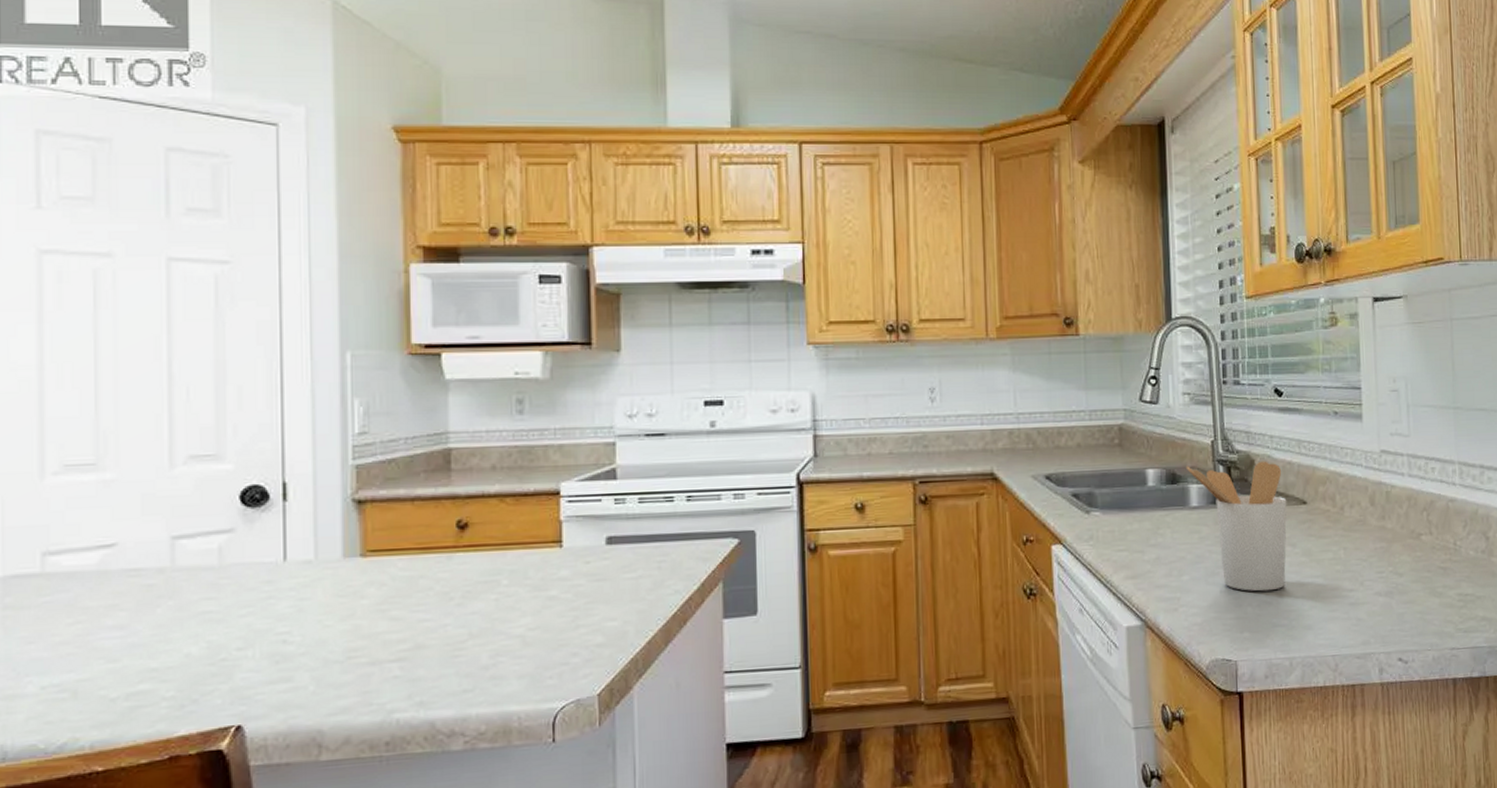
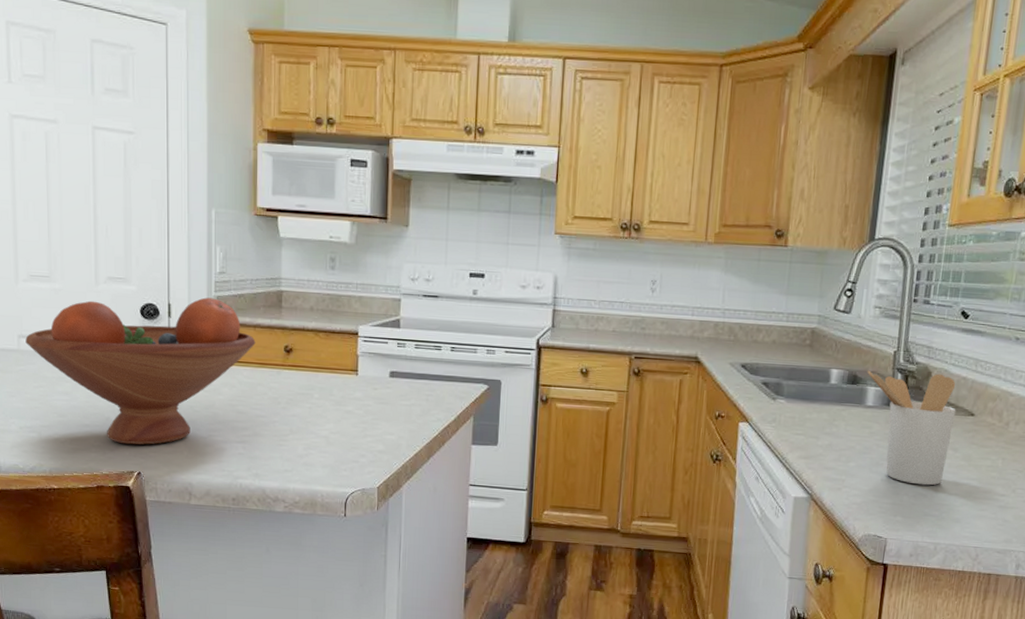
fruit bowl: none [54,468,415,689] -> present [25,297,256,445]

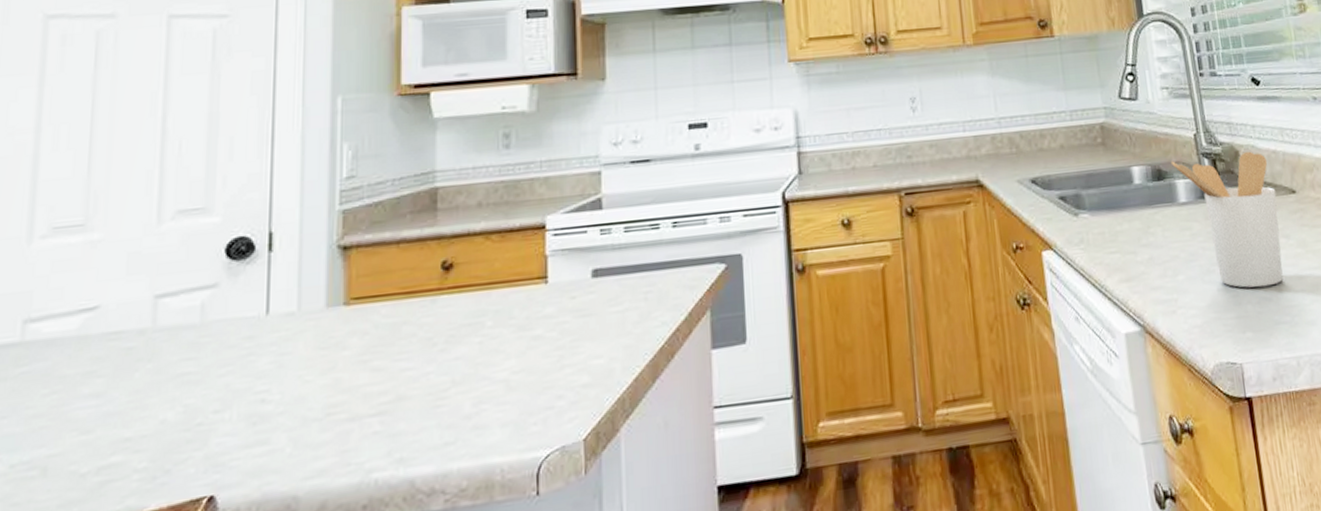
fruit bowl: present [25,297,256,445] -> none [35,213,399,457]

